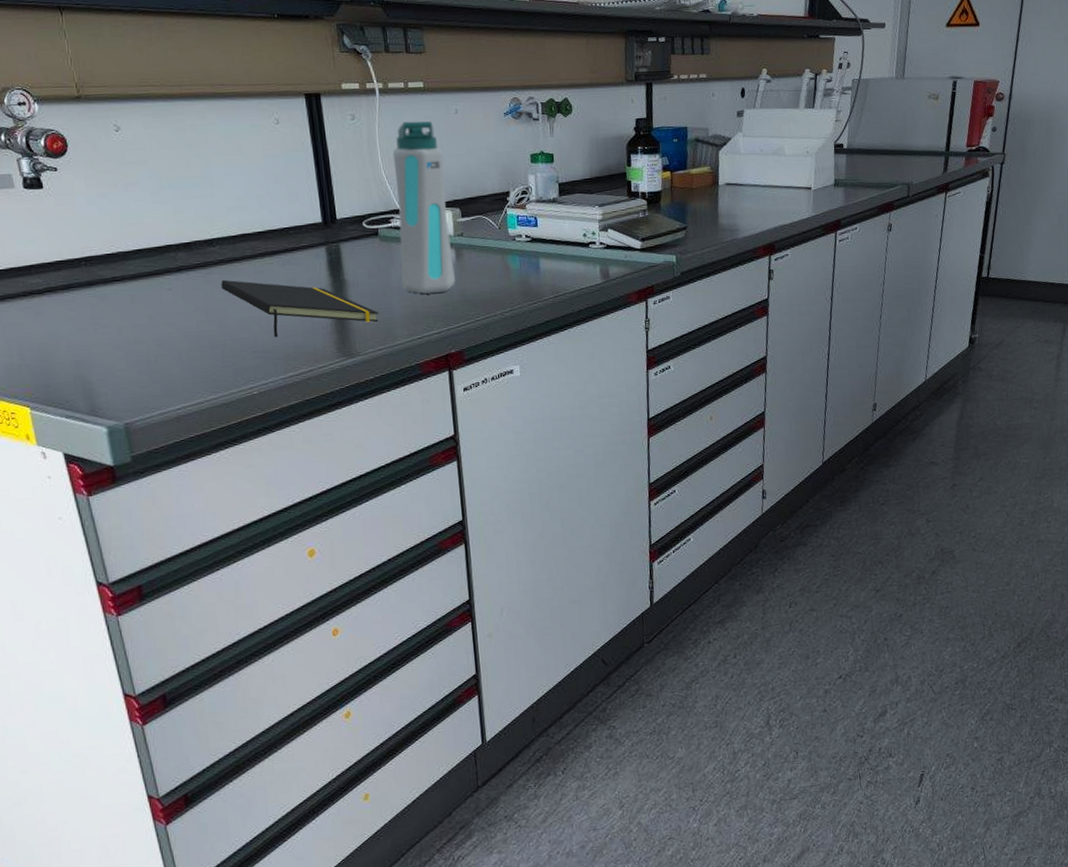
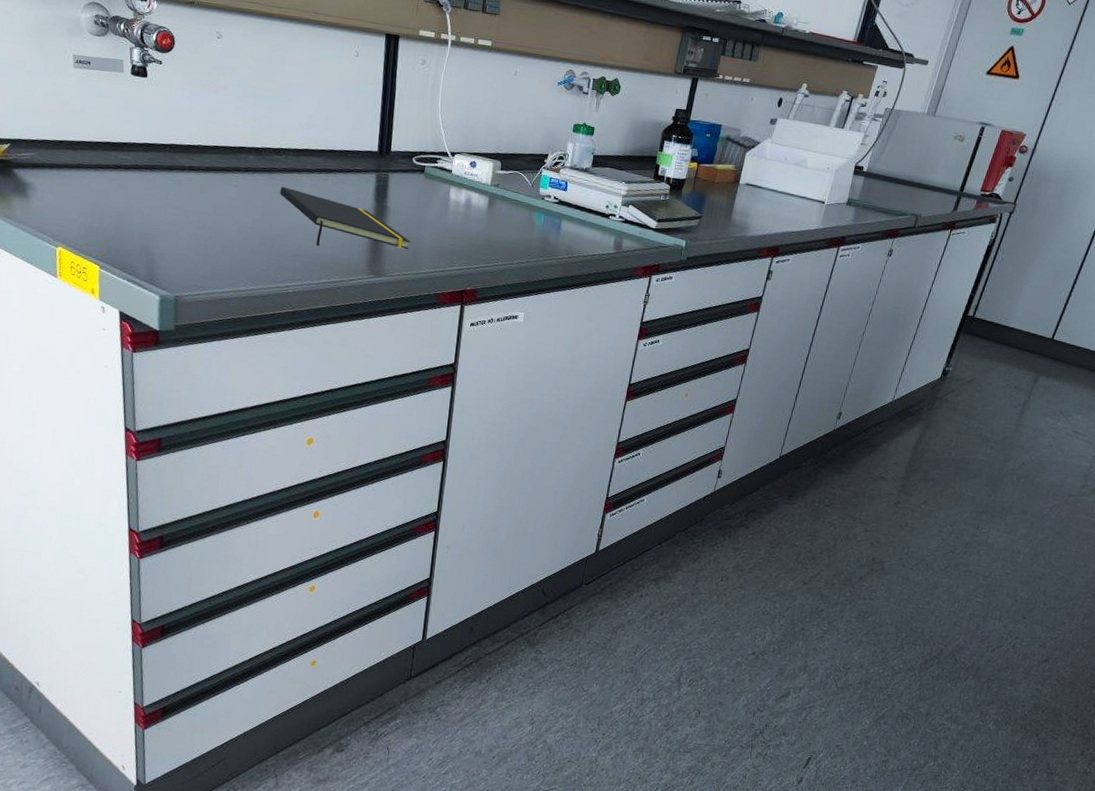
water bottle: present [392,121,455,294] -> none [435,74,496,234]

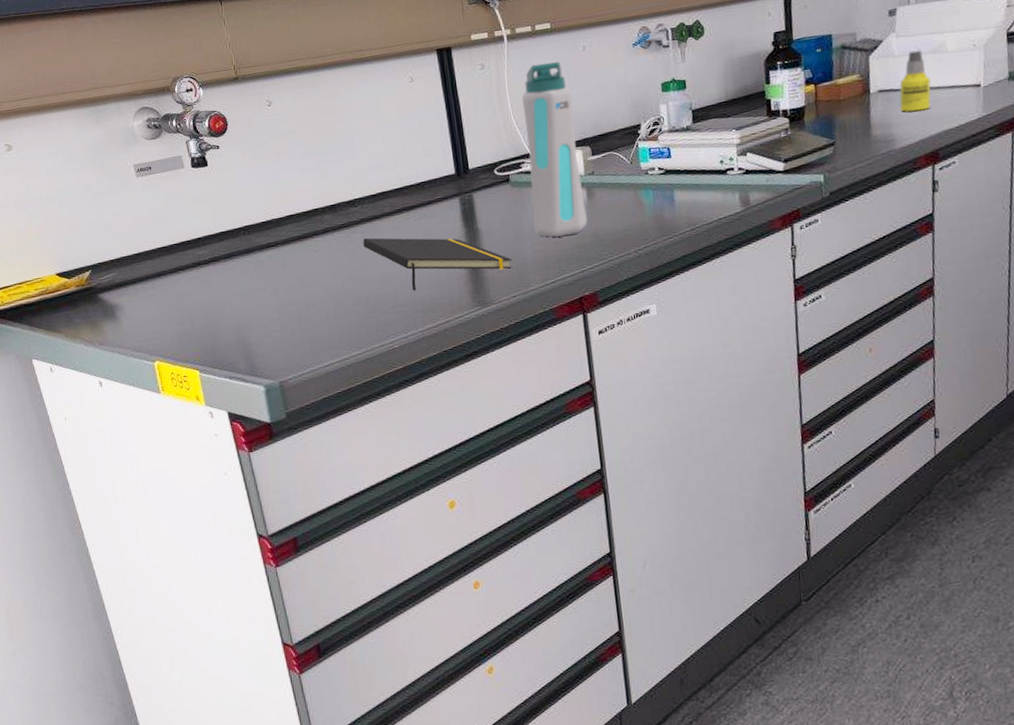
water bottle: none [435,74,496,234] -> present [521,61,587,237]
bottle: none [759,158,788,211] -> present [899,50,931,112]

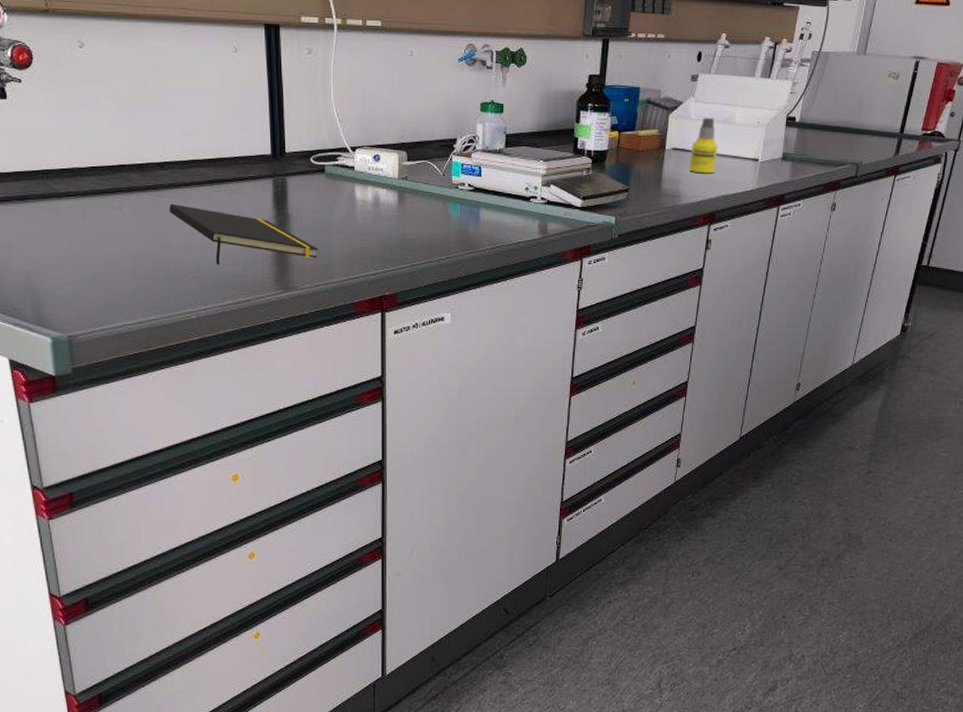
water bottle: present [521,61,587,237] -> none [343,60,396,234]

